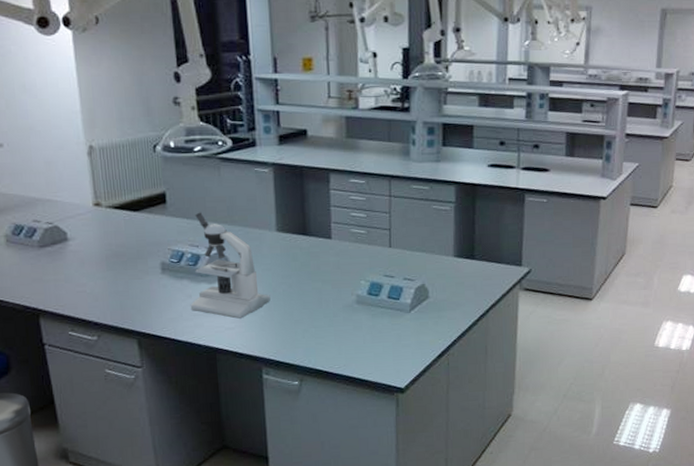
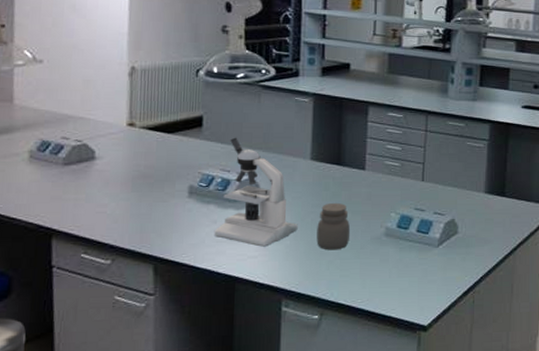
jar: none [289,272,322,319] -> present [316,202,350,250]

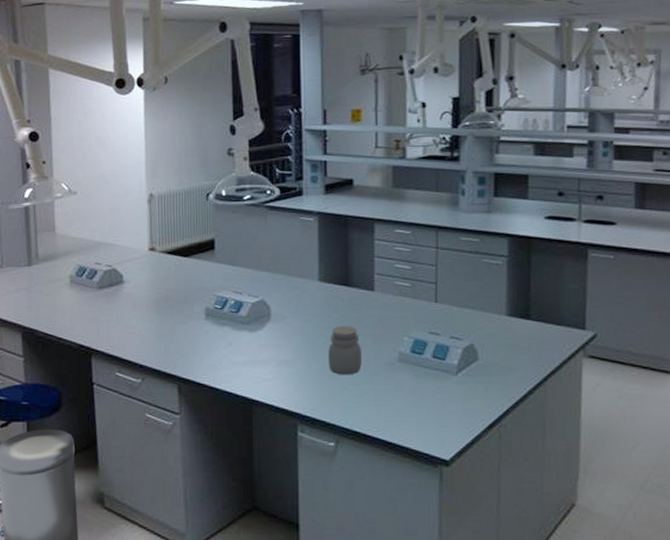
microscope: present [214,137,298,247] -> none [230,259,309,370]

